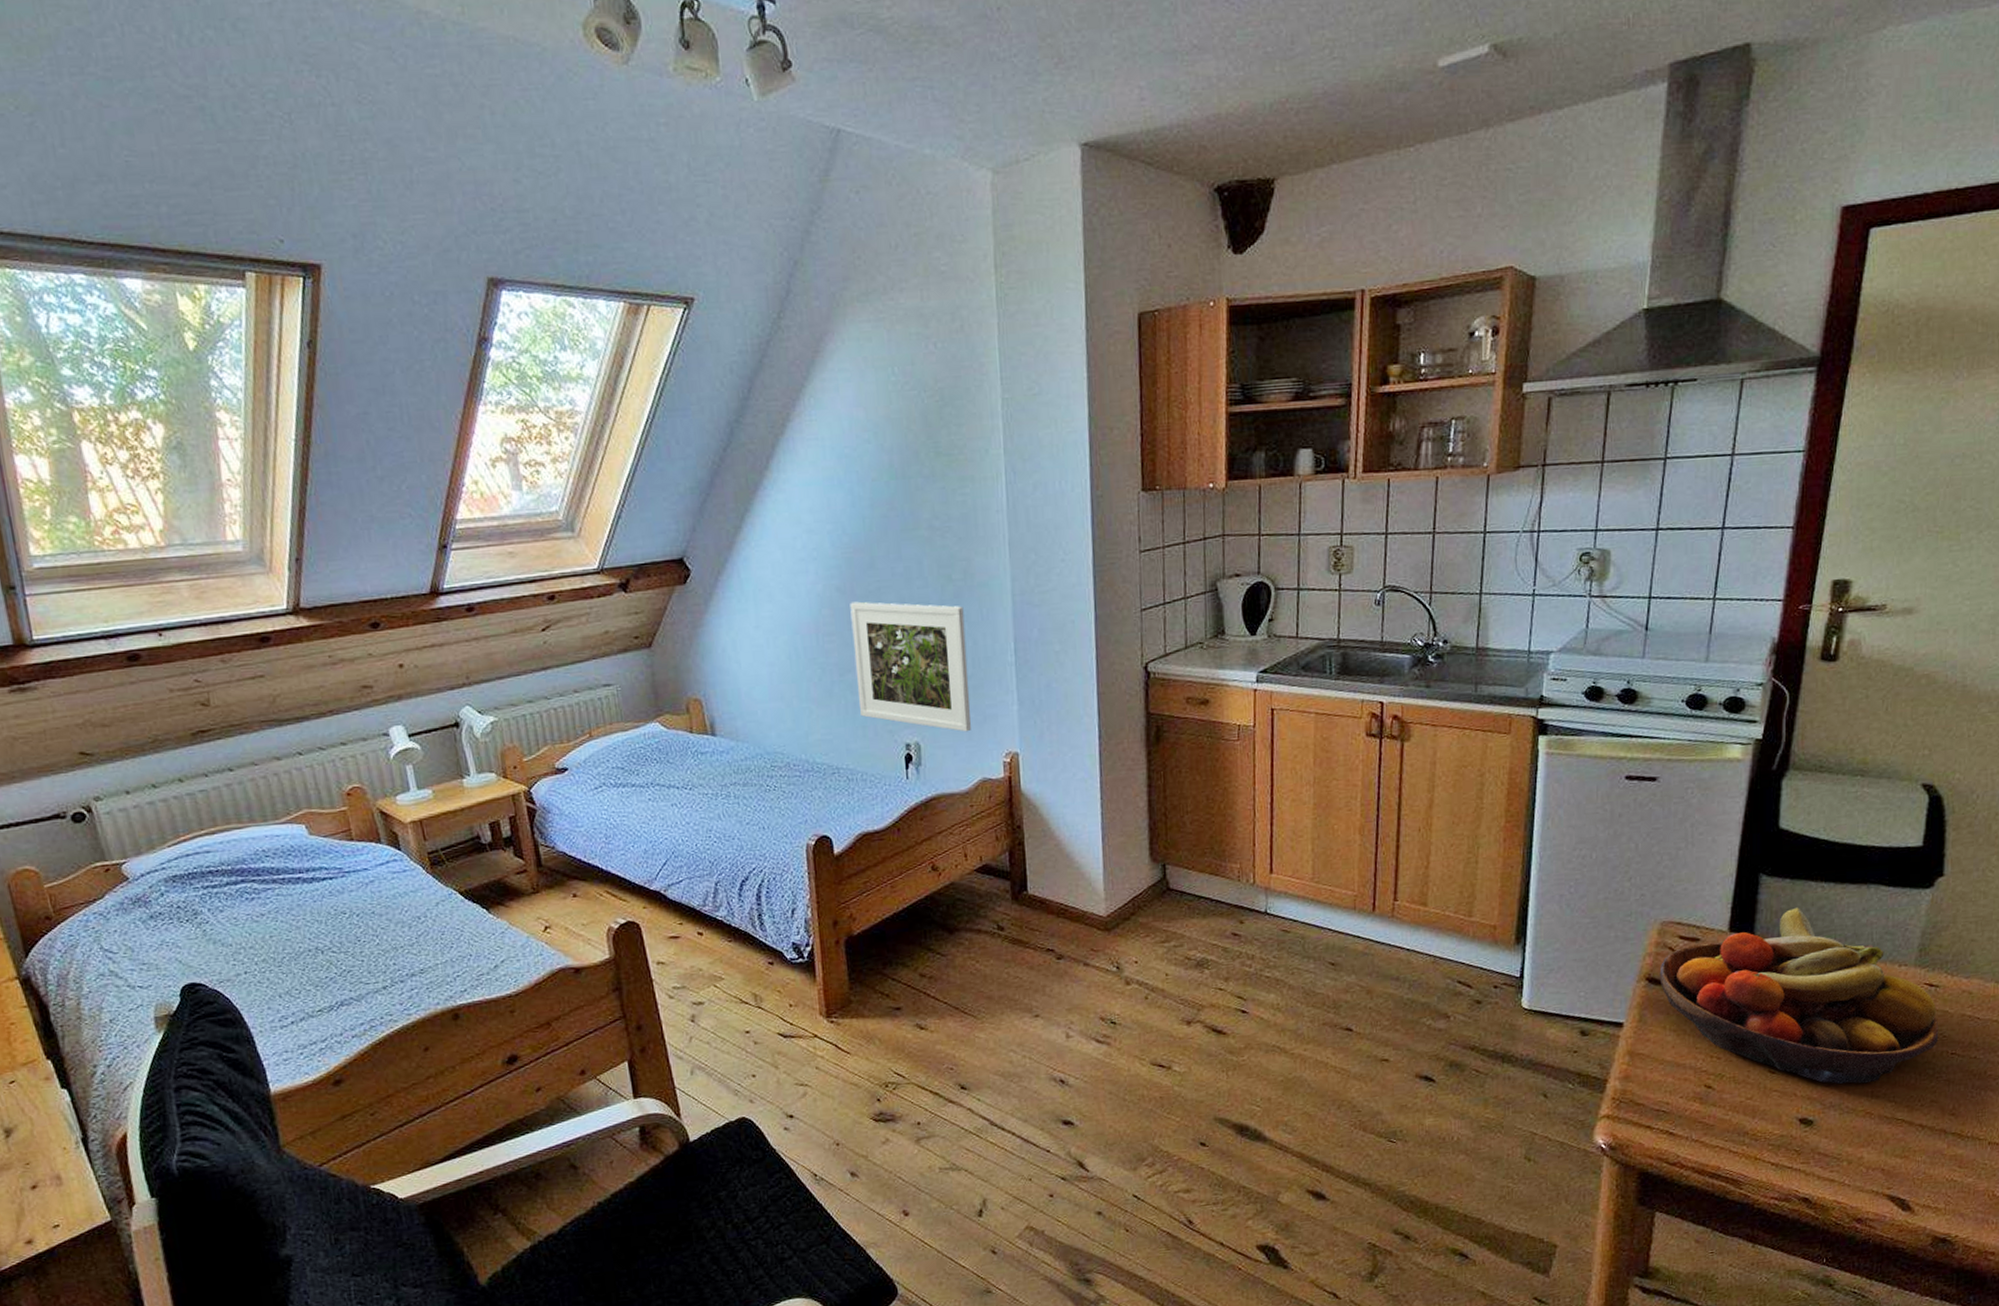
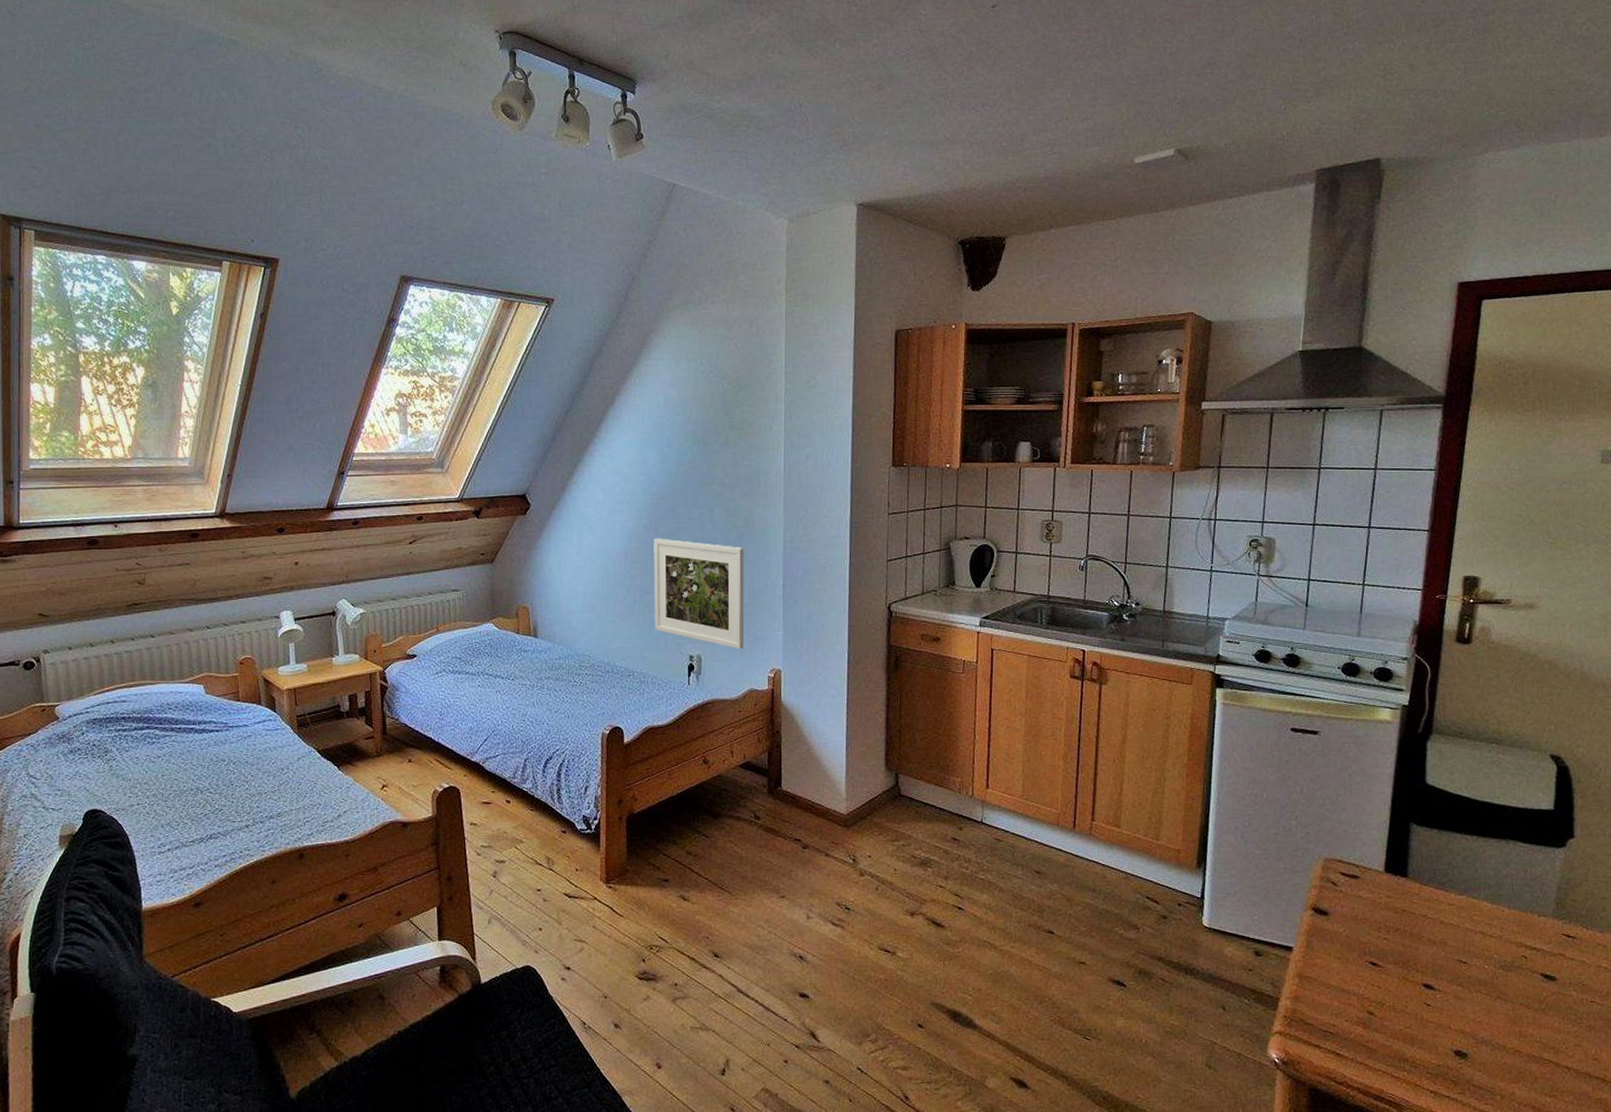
fruit bowl: present [1659,907,1939,1084] -> none [1324,855,1579,1023]

